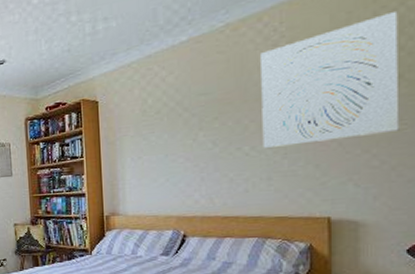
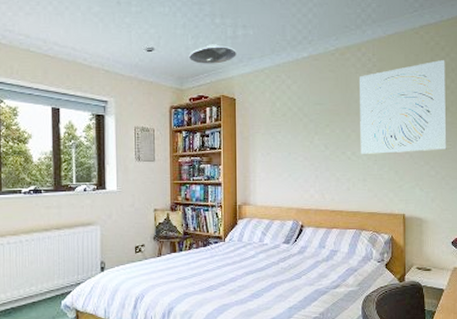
ceiling light: none [42,44,97,69] -> present [188,44,236,64]

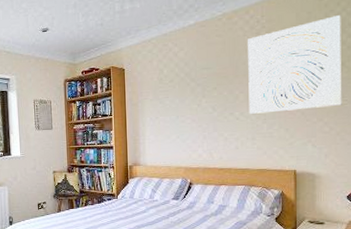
ceiling light: present [188,44,236,64] -> none [80,20,124,39]

